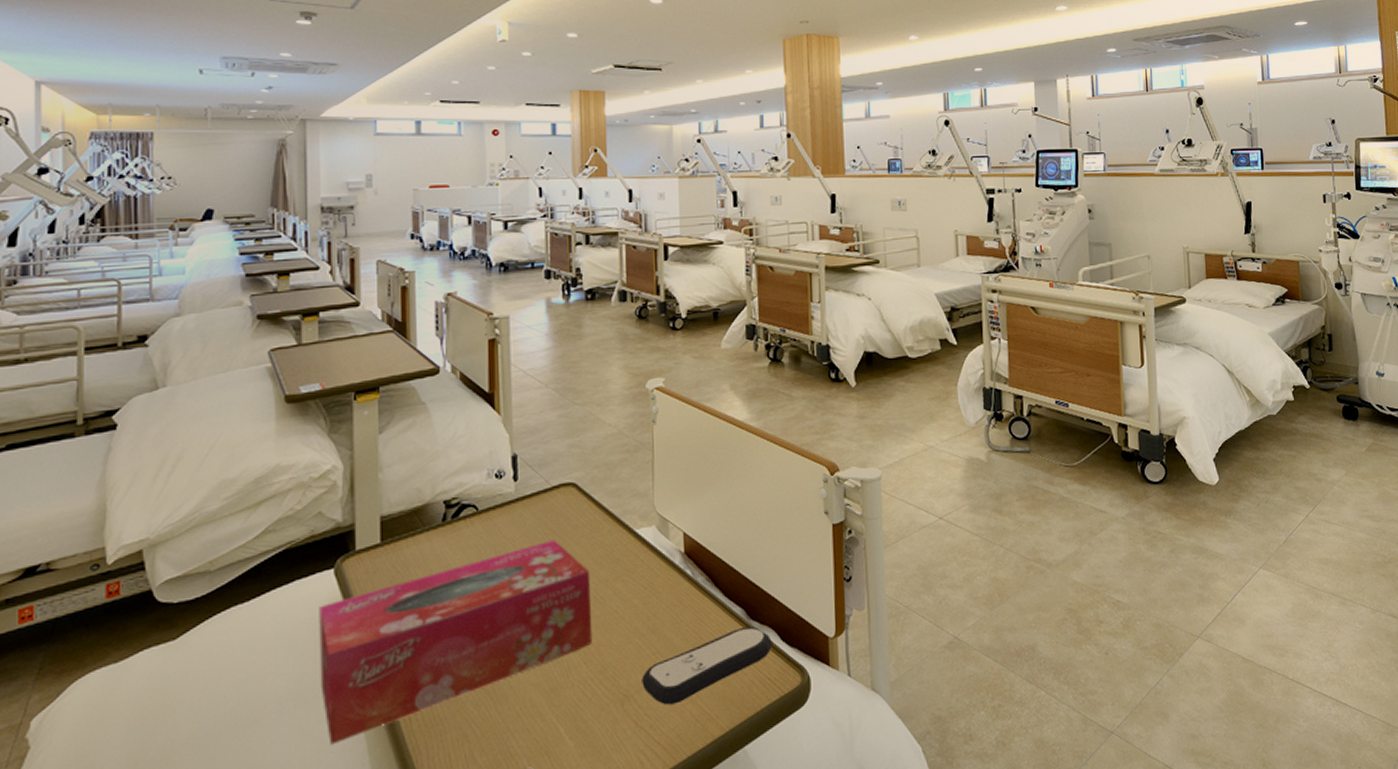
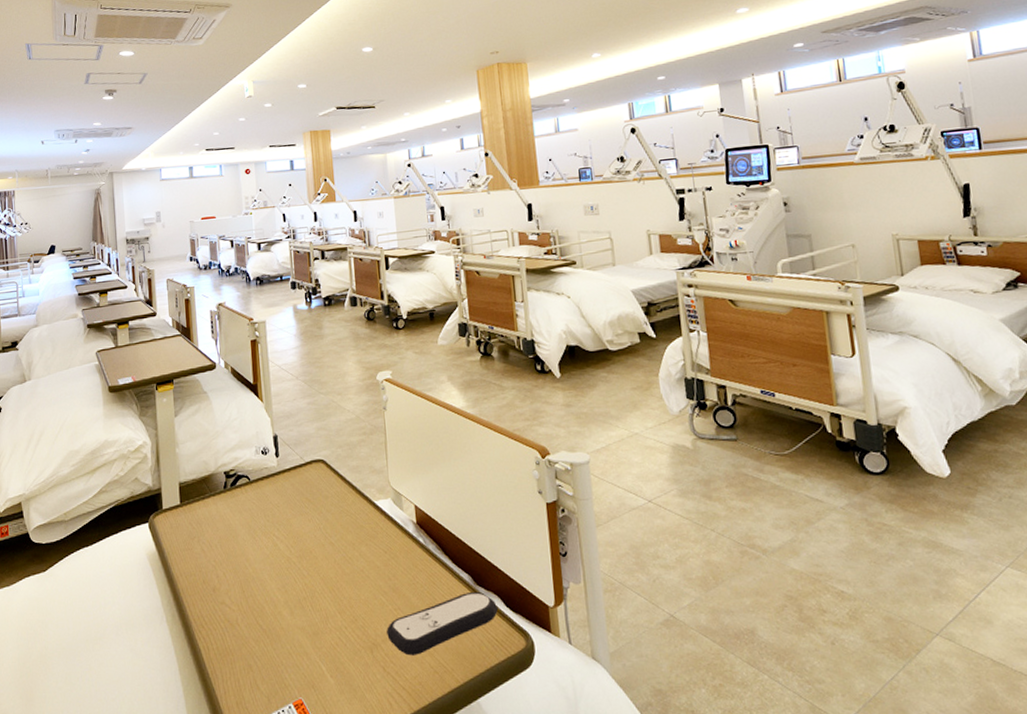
tissue box: present [319,539,593,745] -> none [139,506,345,663]

